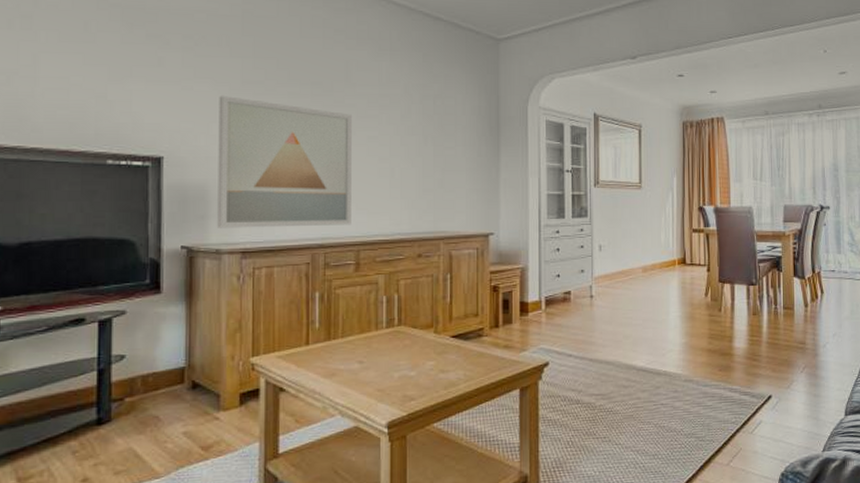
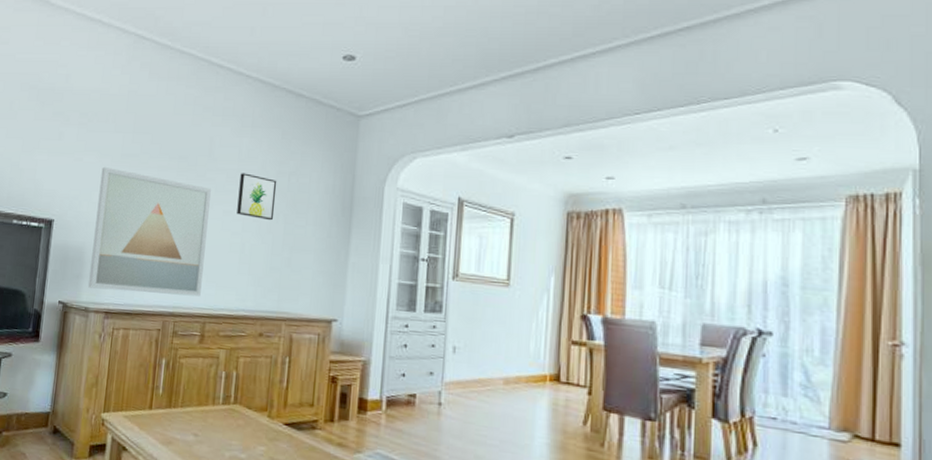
wall art: none [382,97,422,144] -> present [237,173,277,221]

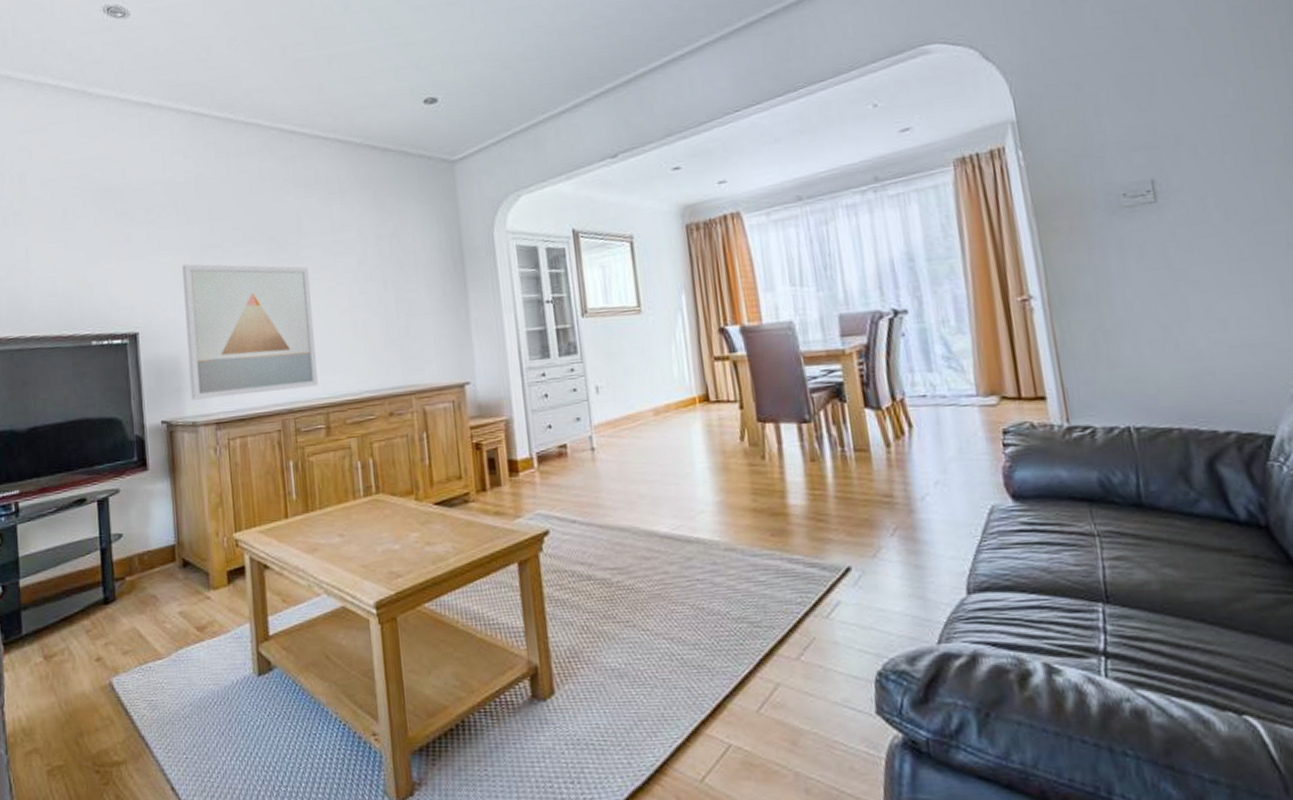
wall art: present [237,173,277,221] -> none [337,243,382,291]

